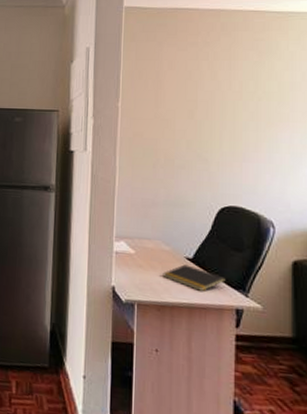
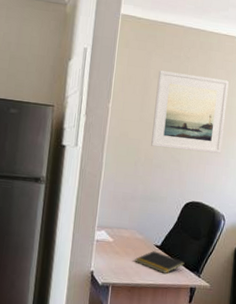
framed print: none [171,61,263,149] -> present [151,70,229,154]

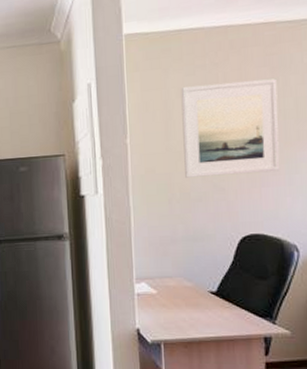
notepad: present [135,251,185,273] -> none [187,299,252,323]

